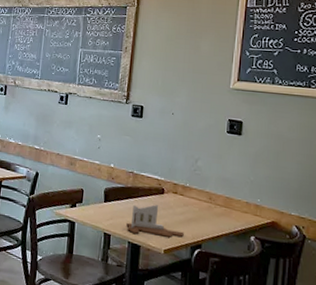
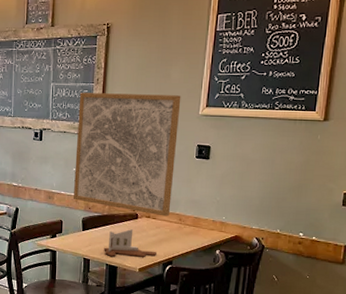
wall art: none [96,59,211,194] -> present [74,93,181,217]

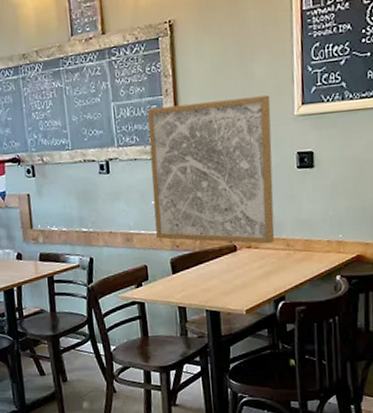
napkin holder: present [104,229,157,257] -> none [201,264,265,300]

